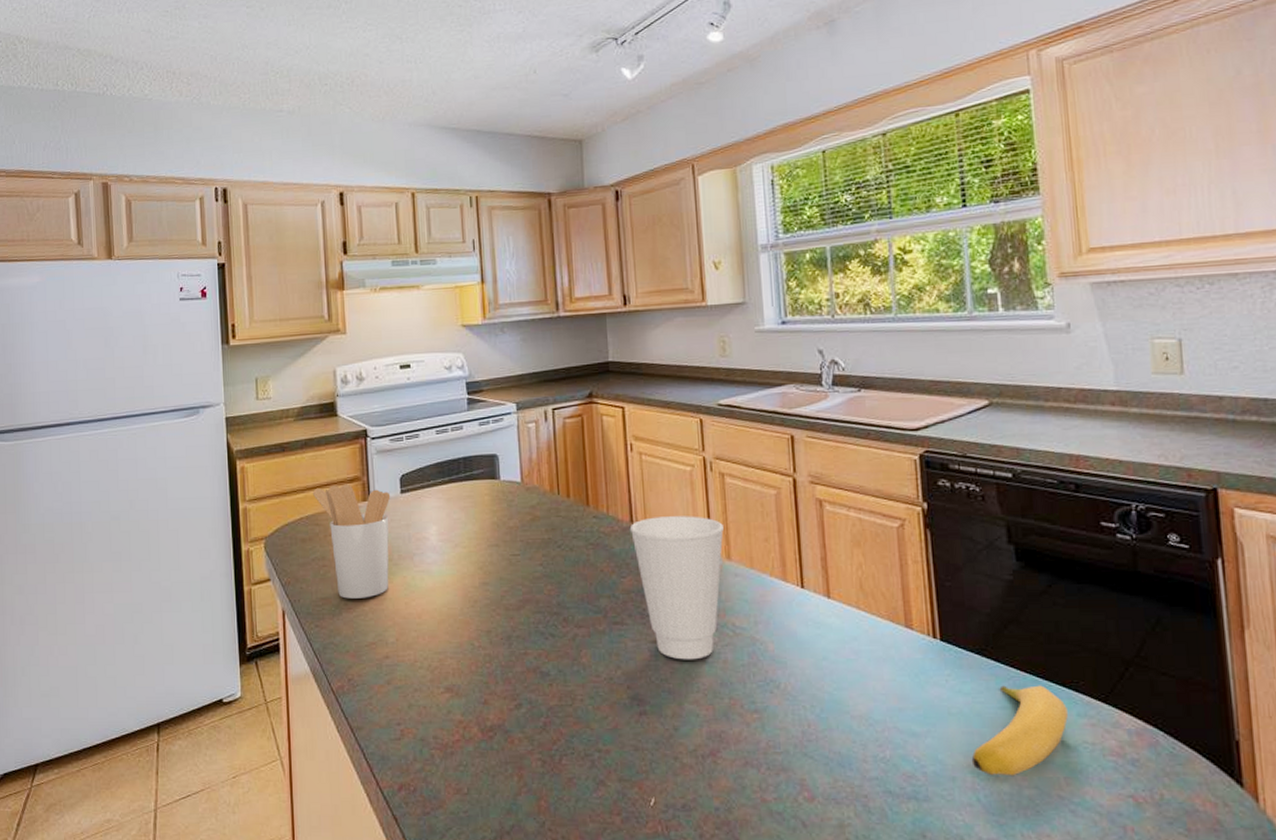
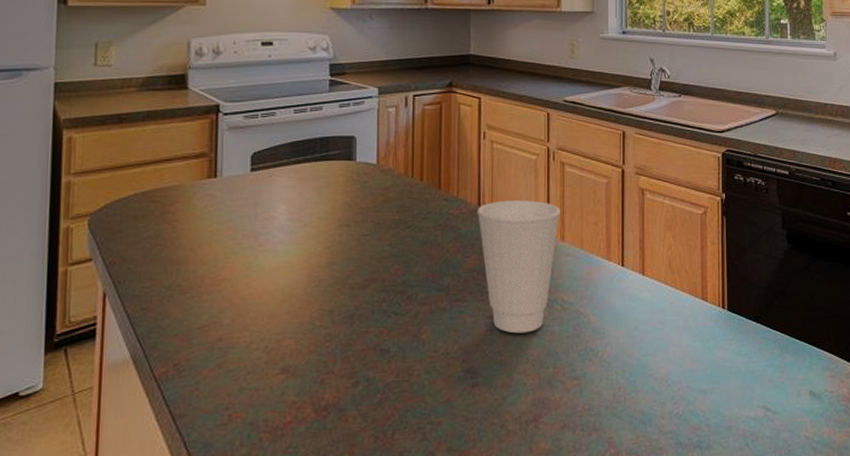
utensil holder: present [313,484,391,599] -> none [152,159,239,280]
banana: present [971,685,1068,775] -> none [744,345,815,423]

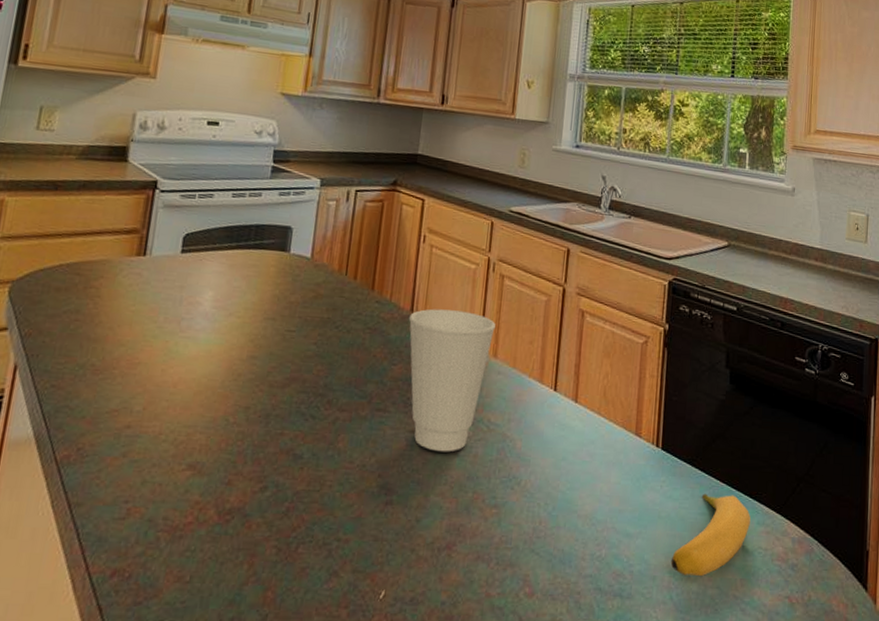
banana: none [744,345,815,423] -> present [670,493,751,576]

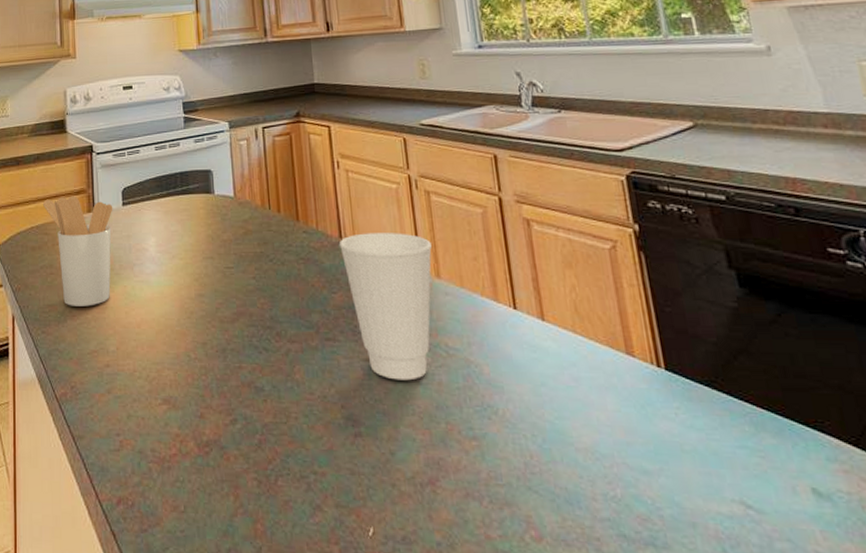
utensil holder: none [80,234,170,361] -> present [43,196,113,306]
banana: present [670,493,751,576] -> none [711,422,817,525]

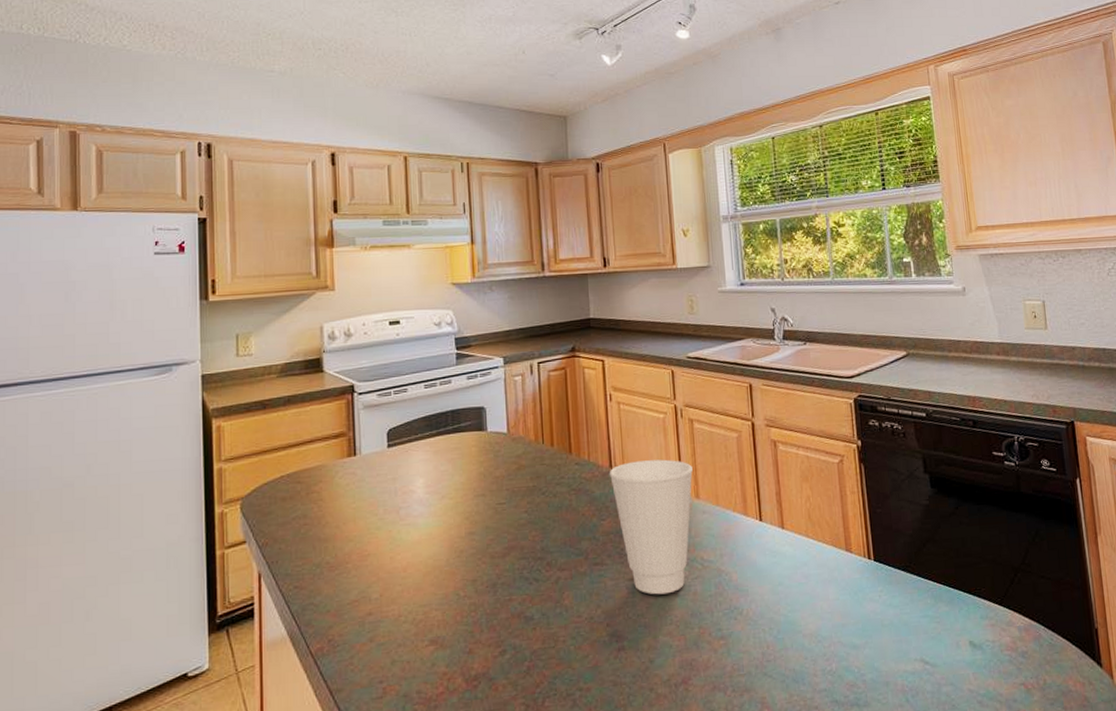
utensil holder: present [43,196,113,306] -> none [295,440,377,557]

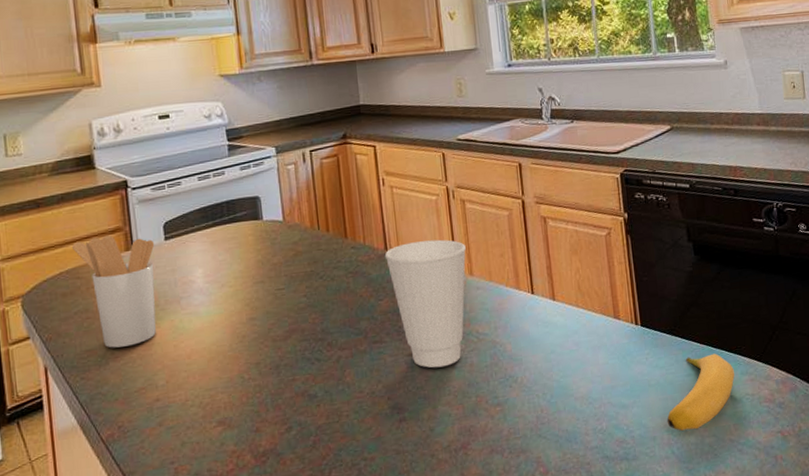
utensil holder: none [295,440,377,557] -> present [72,235,157,348]
banana: none [901,594,974,677] -> present [667,353,735,431]

